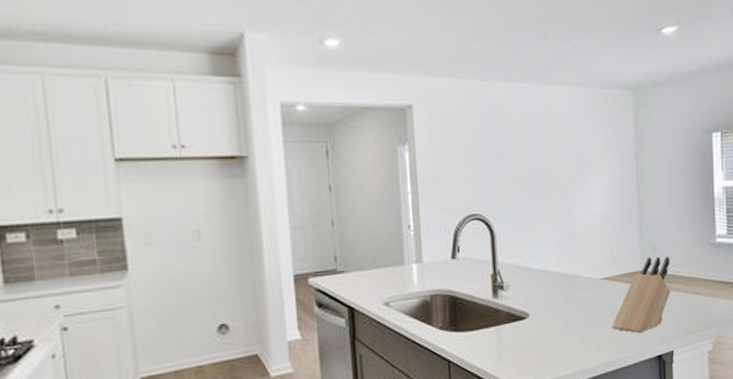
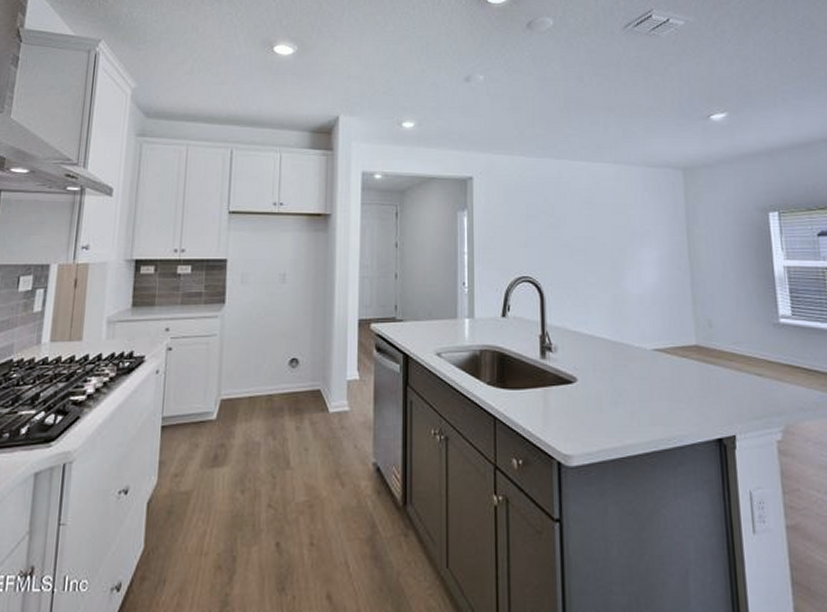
knife block: present [612,256,671,334] -> none [665,332,730,412]

